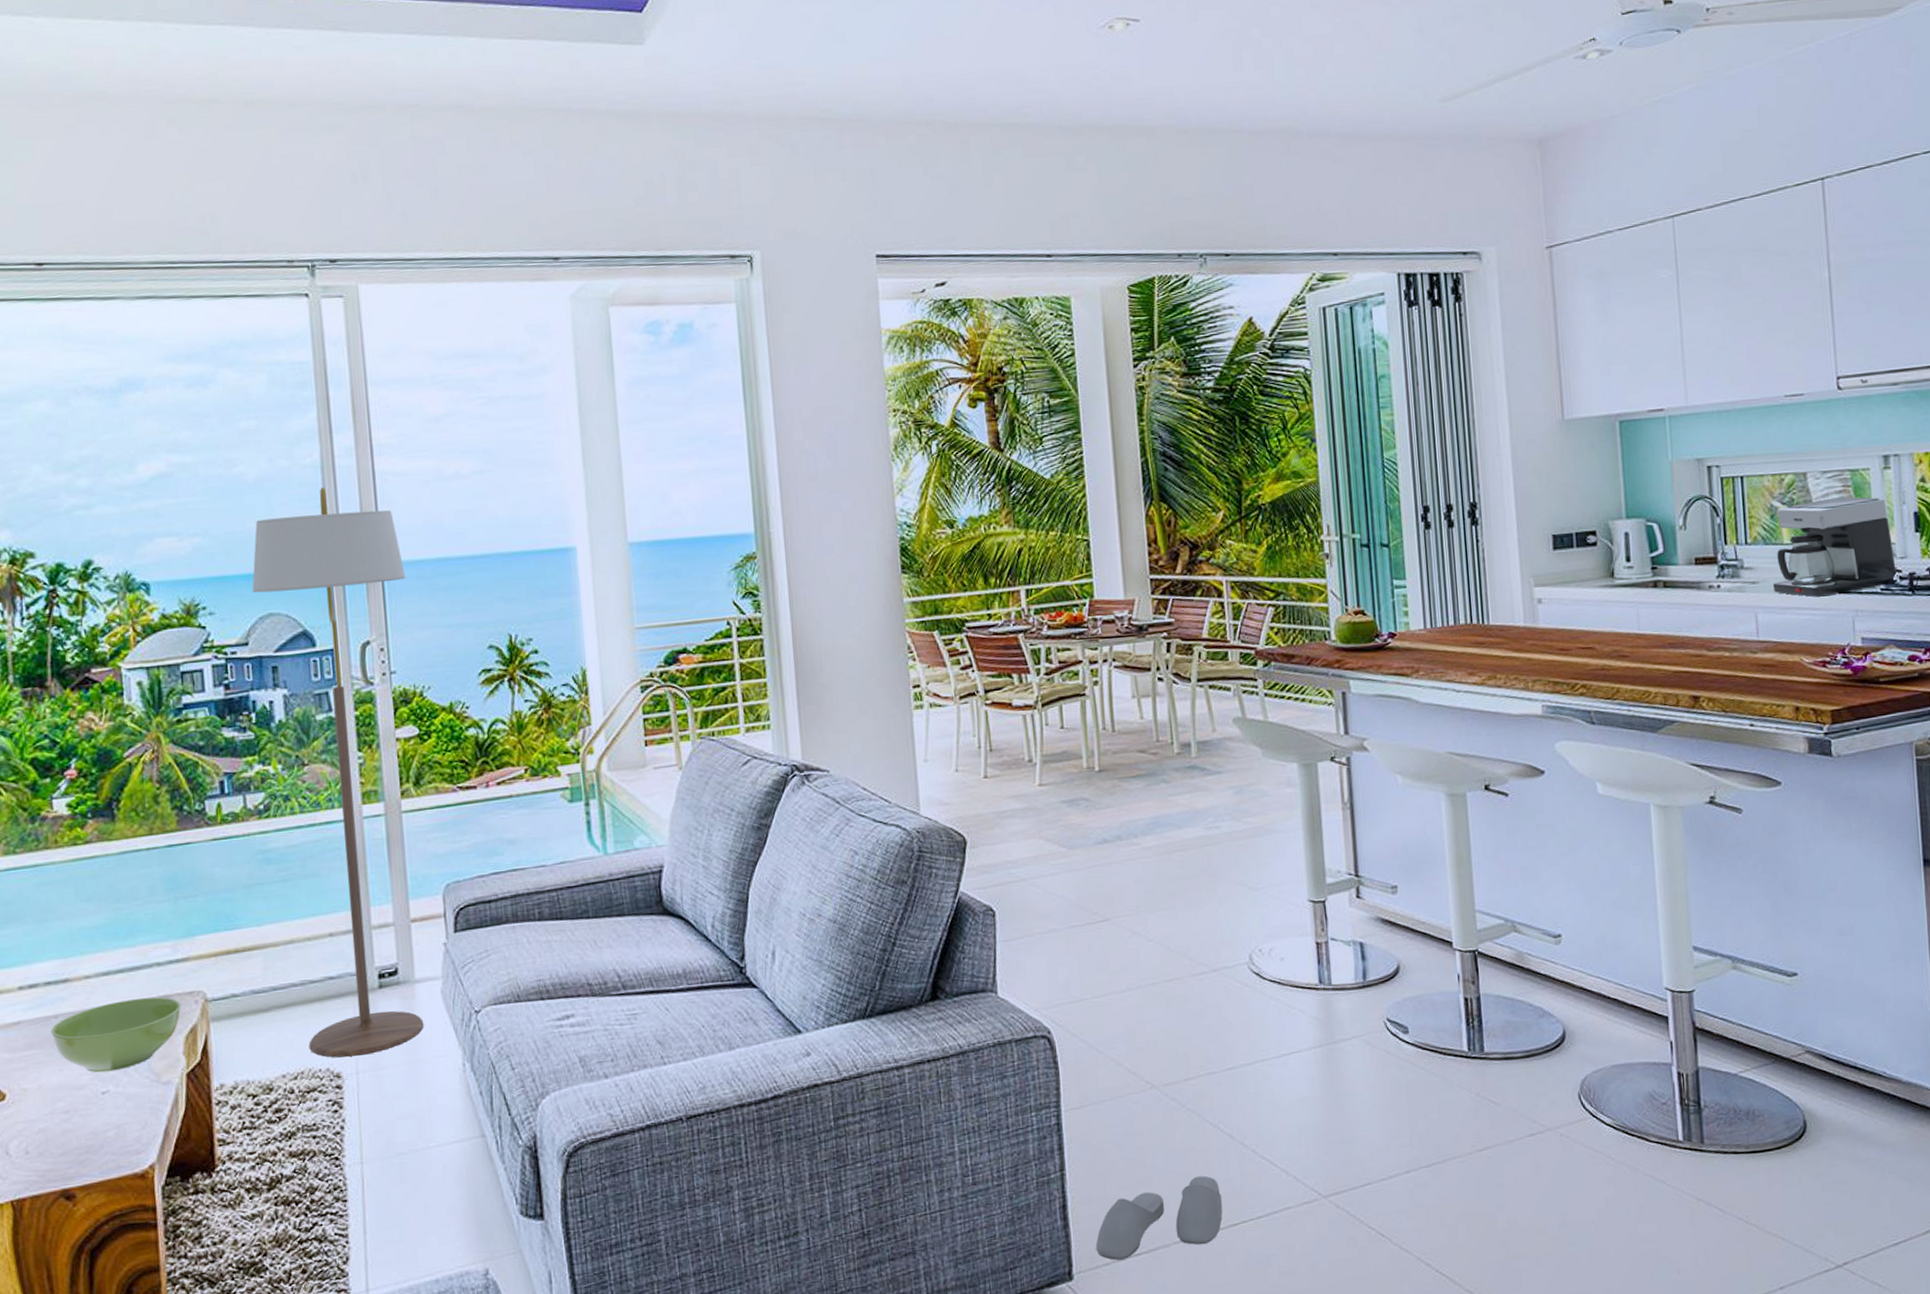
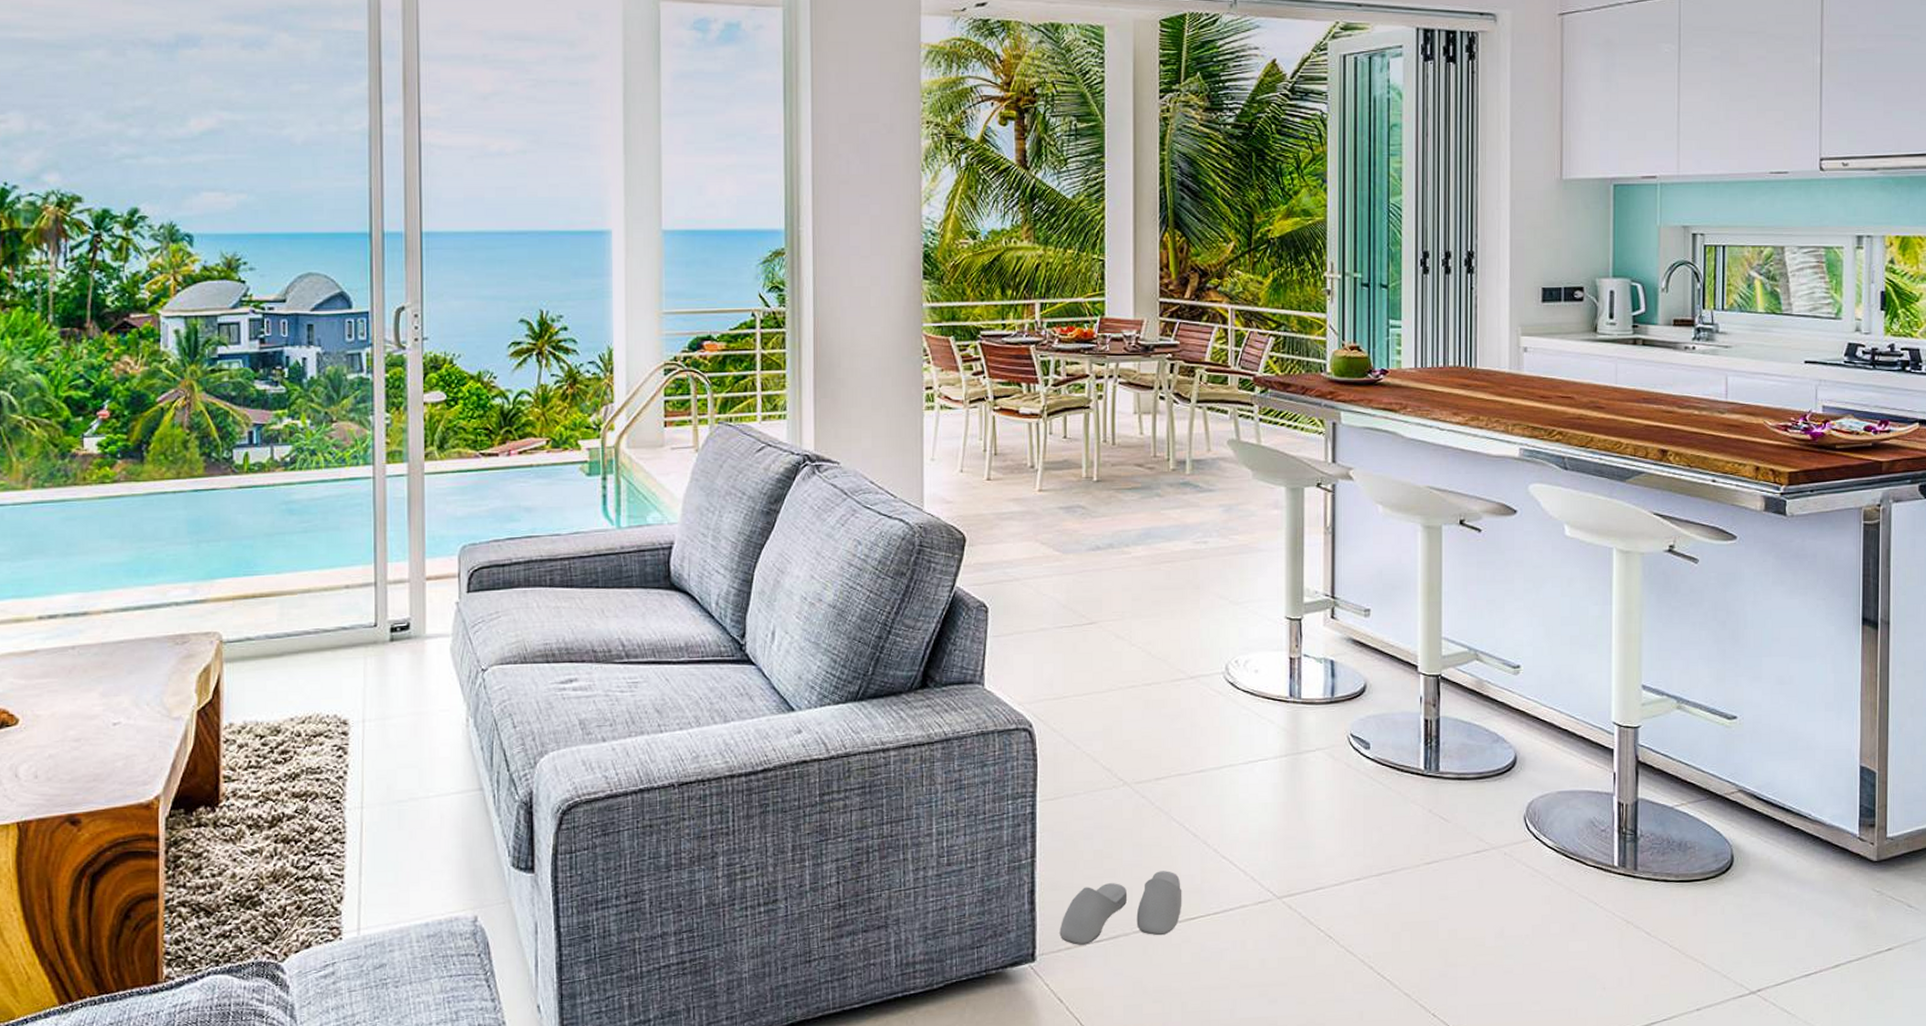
bowl: present [51,997,181,1073] -> none [67,635,196,704]
floor lamp: present [252,487,424,1058] -> none [293,155,444,705]
coffee maker: present [1773,497,1897,597] -> none [1745,272,1860,365]

